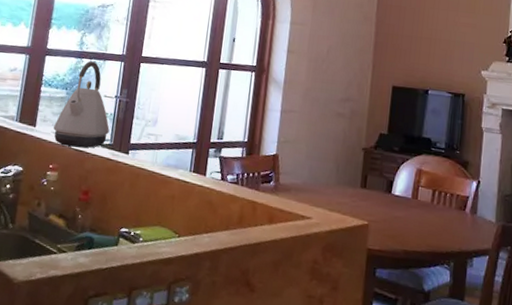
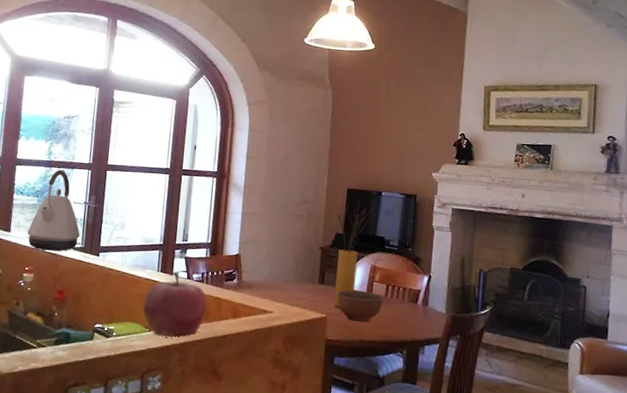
fruit: none [173,171,242,245] -> present [143,271,208,338]
vase: none [376,98,420,214] -> present [334,199,374,308]
bowl: none [380,195,430,231] -> present [337,290,384,322]

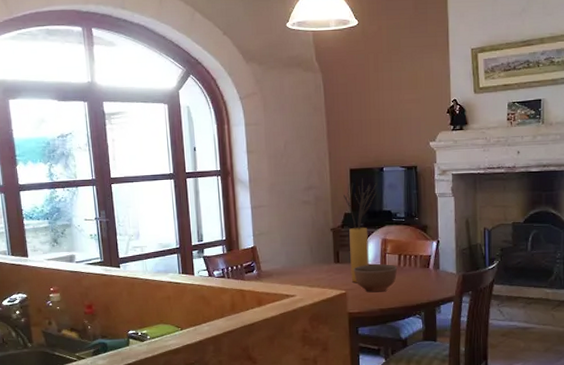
kettle: present [27,169,80,251] -> none [45,189,97,270]
fruit: present [143,271,208,338] -> none [171,271,233,333]

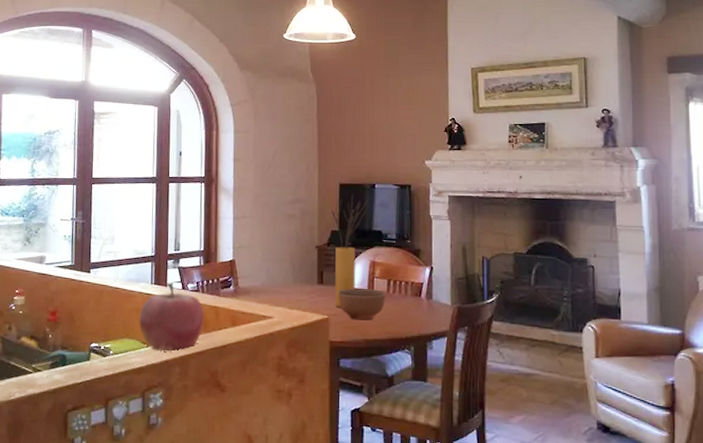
fruit: none [171,271,233,333] -> present [139,282,205,352]

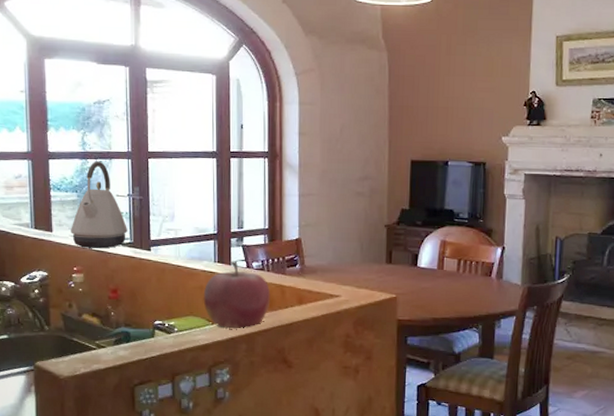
kettle: none [15,187,69,271] -> present [71,161,127,249]
vase: present [331,194,368,307] -> none [402,171,441,287]
bowl: present [337,288,386,321] -> none [406,268,456,300]

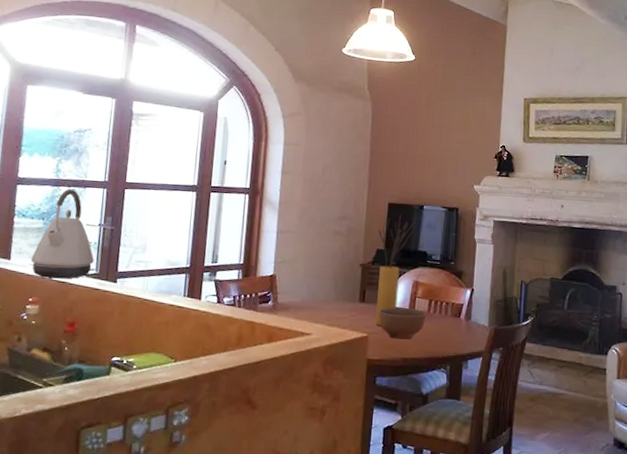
fruit: present [203,261,271,329] -> none [167,295,240,367]
vase: none [402,171,441,287] -> present [375,214,416,326]
bowl: none [406,268,456,300] -> present [378,307,427,339]

